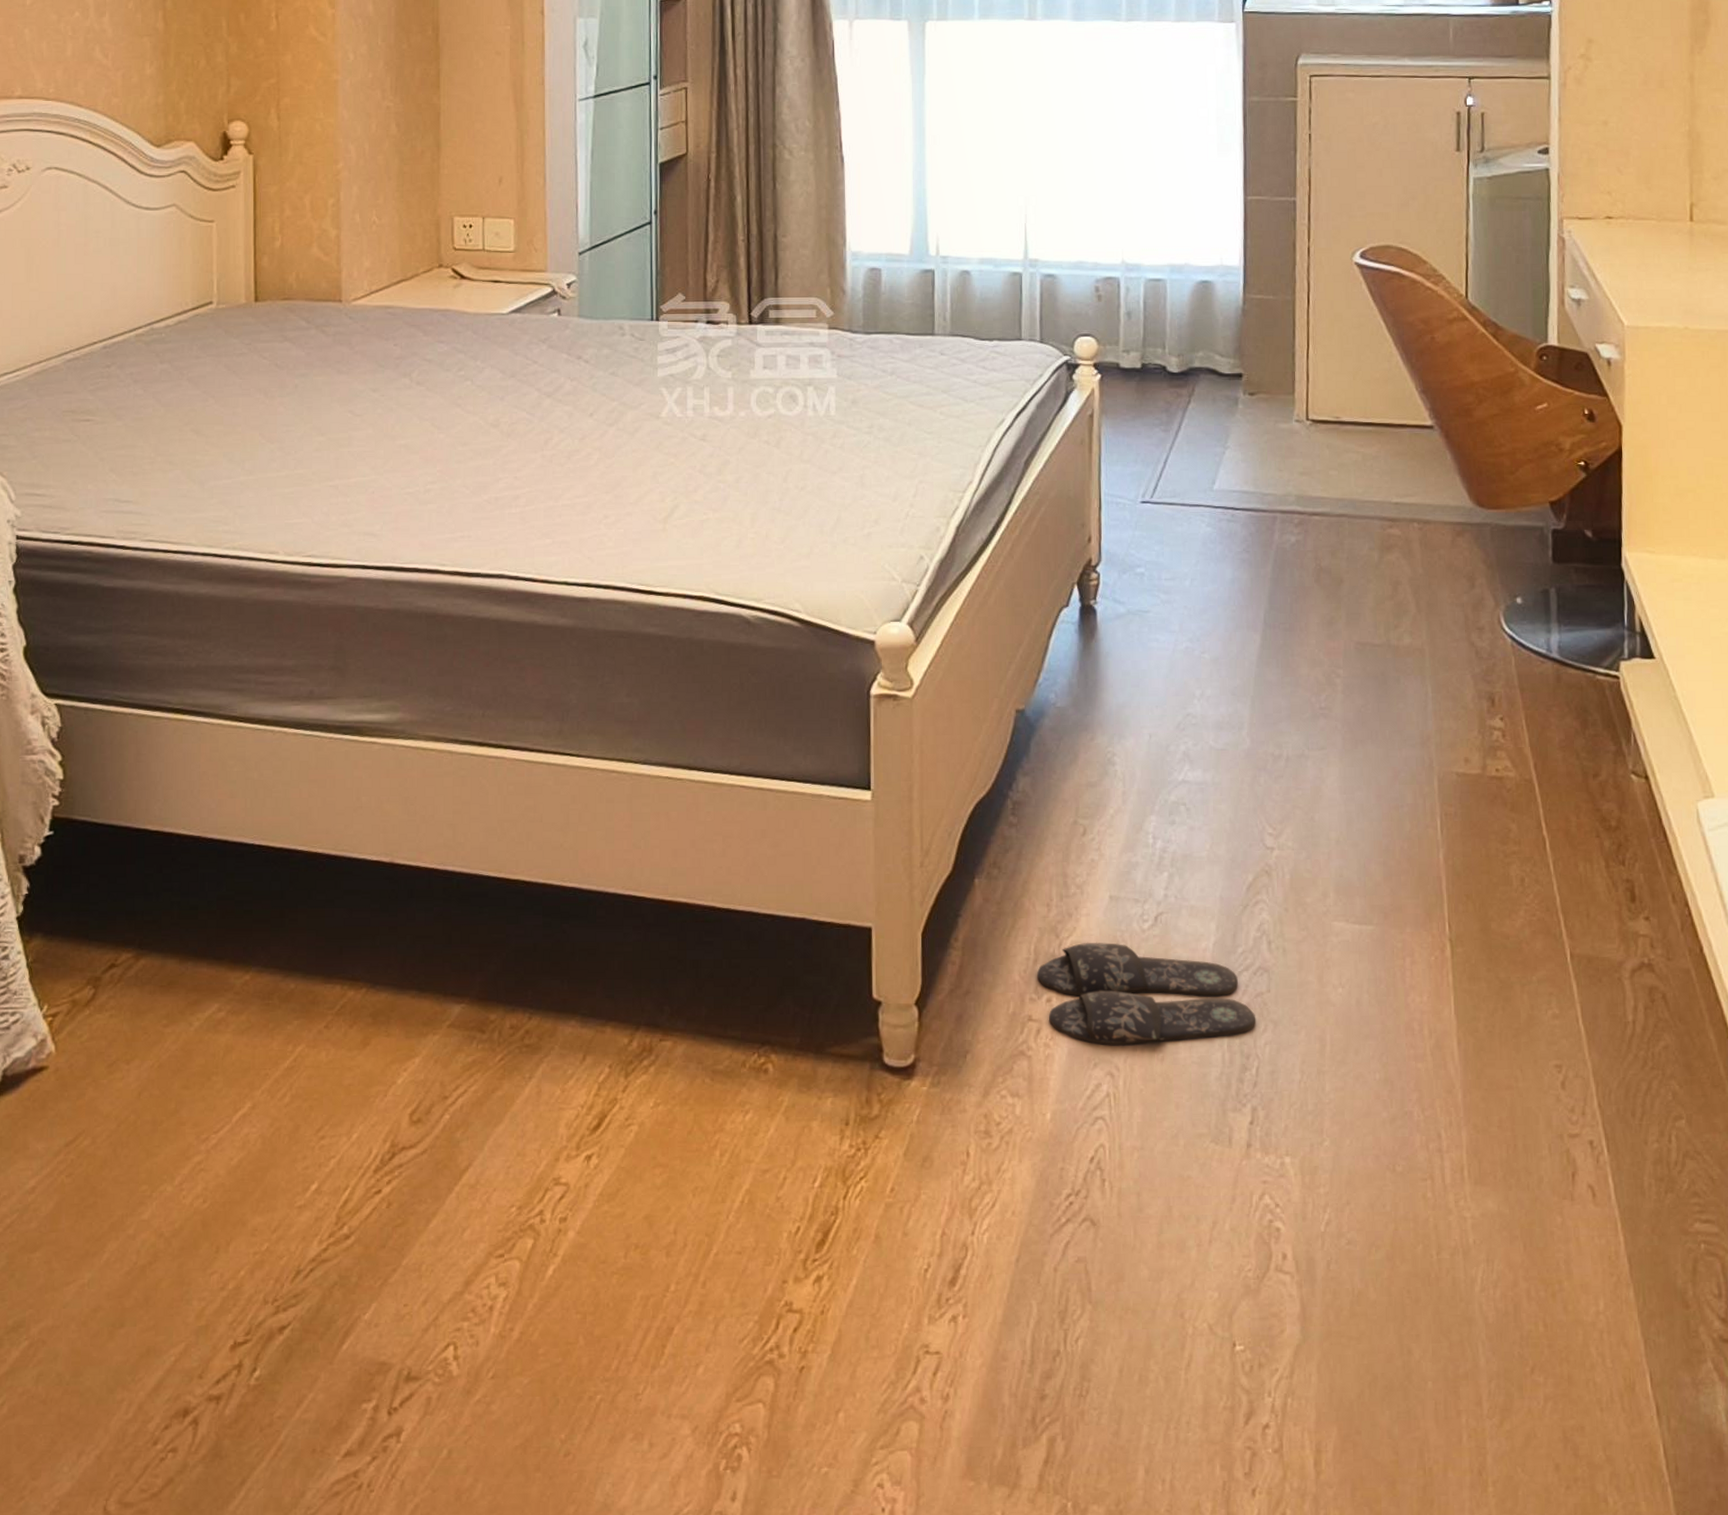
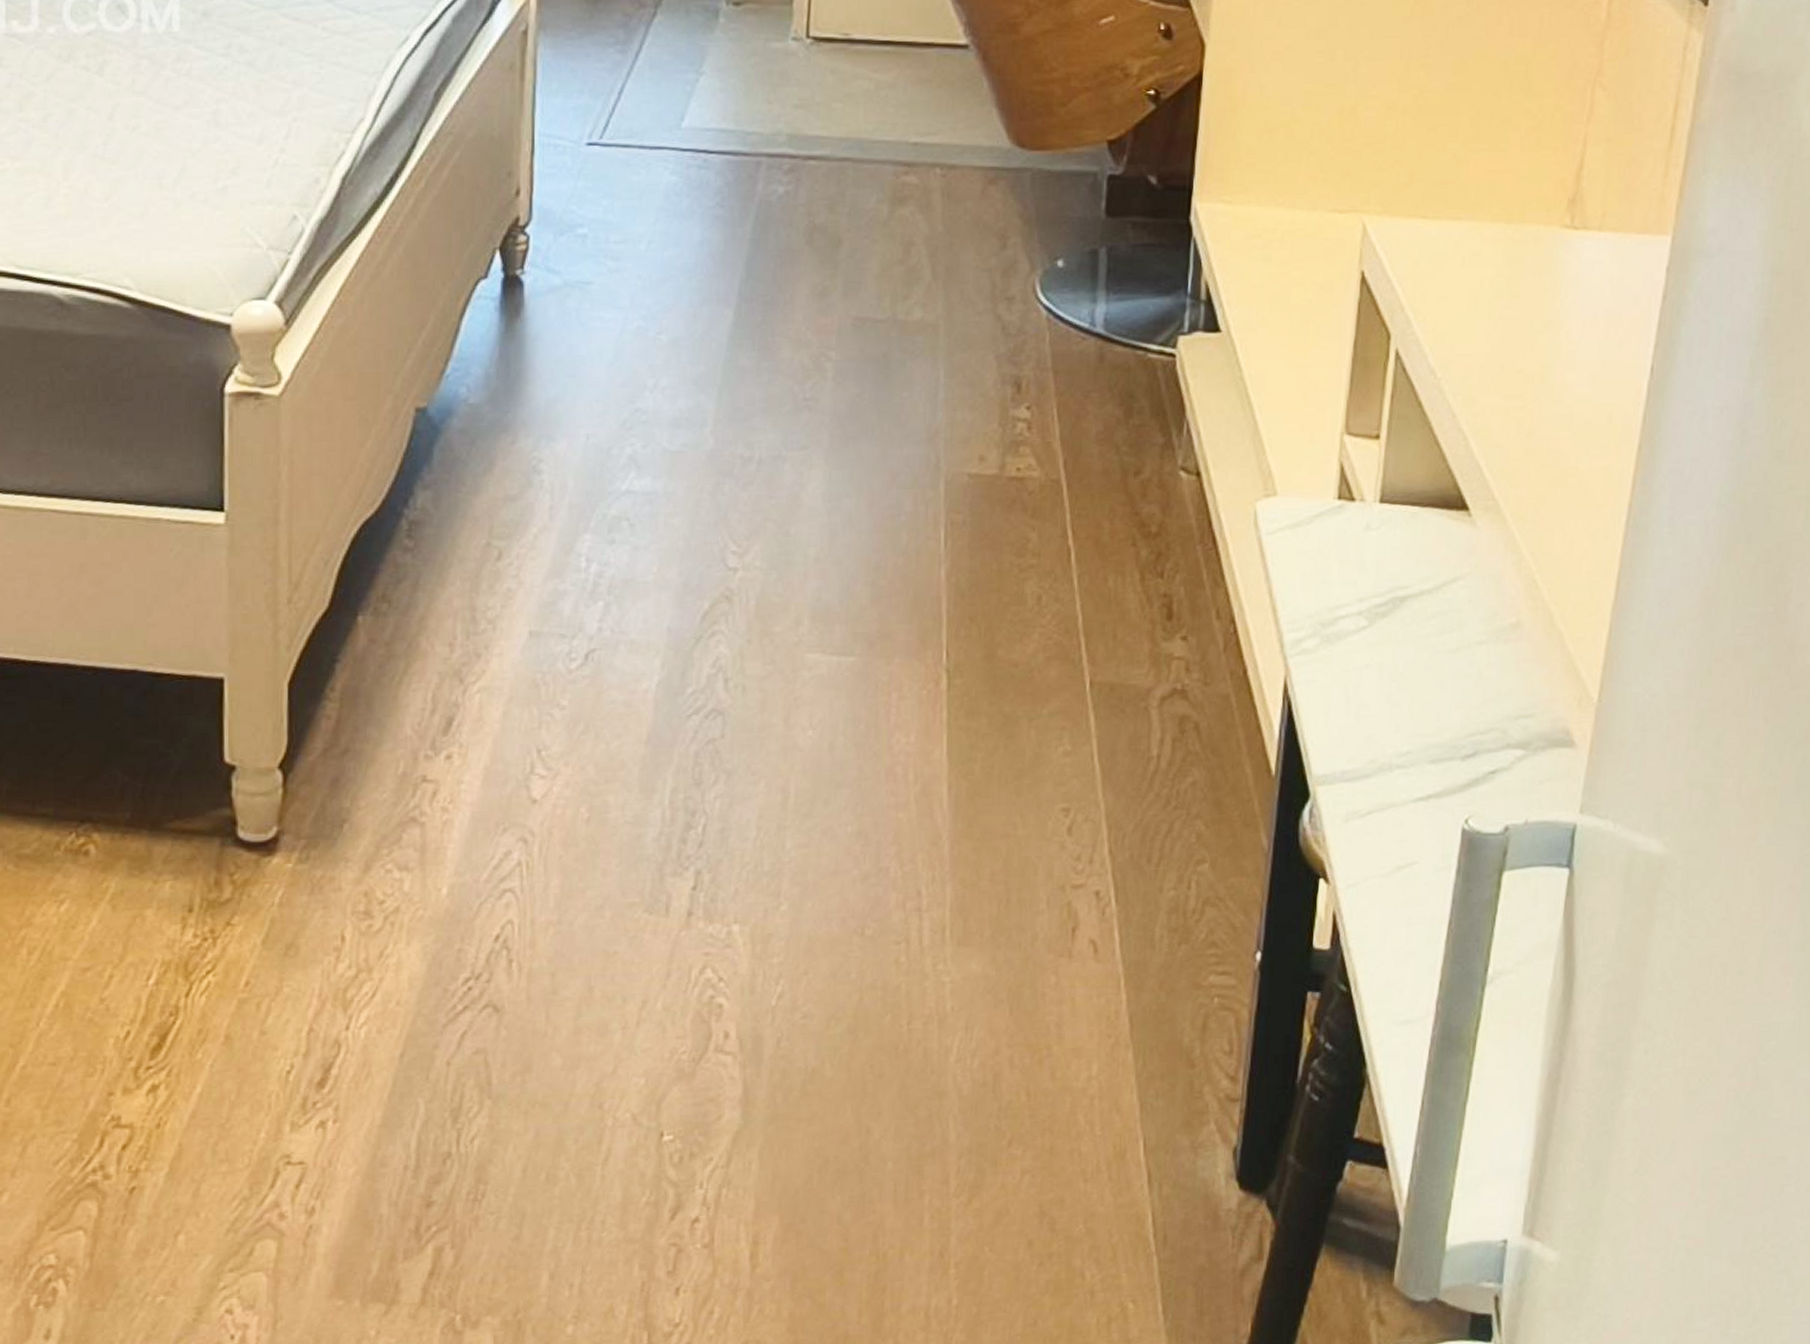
slippers: present [1037,943,1256,1046] -> none [435,687,706,807]

